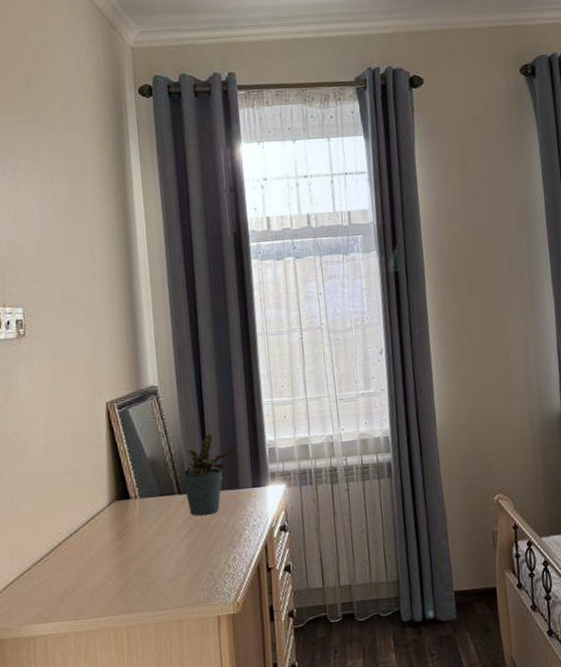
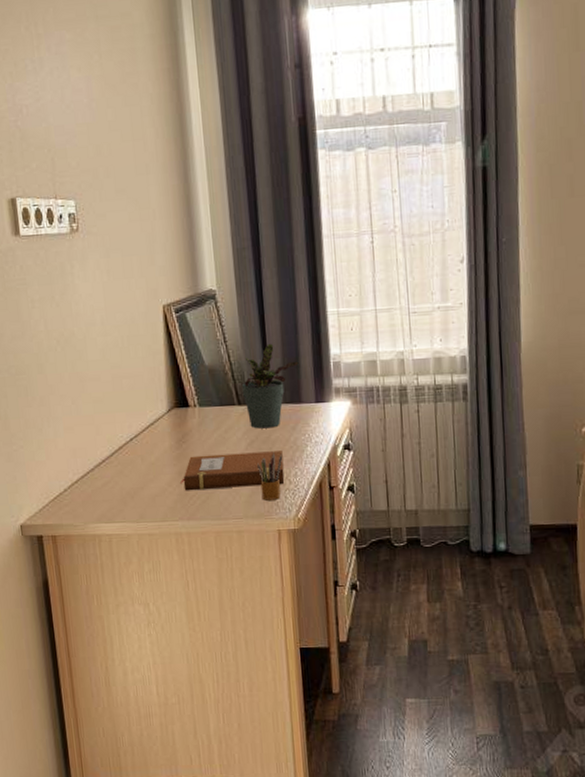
notebook: none [120,536,224,584] -> present [180,451,285,491]
pencil box: none [197,537,222,587] -> present [257,451,283,501]

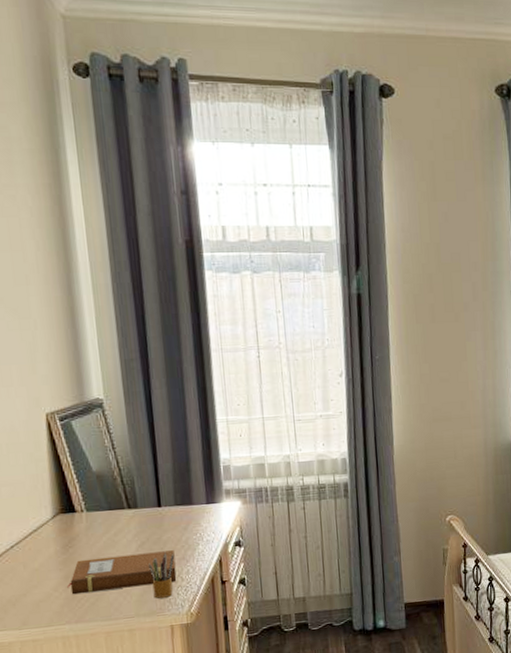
potted plant: present [241,343,299,429] -> none [131,449,189,531]

